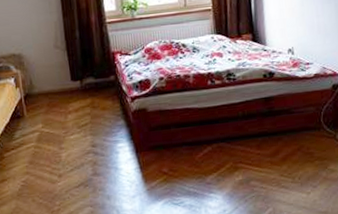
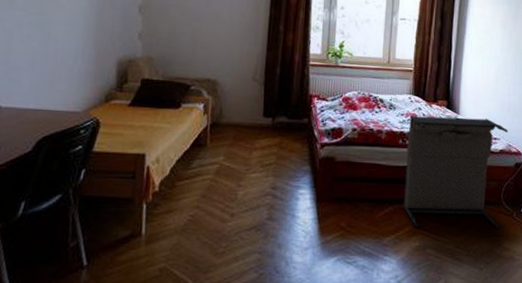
laundry hamper: none [215,44,322,162] -> present [403,115,508,228]

